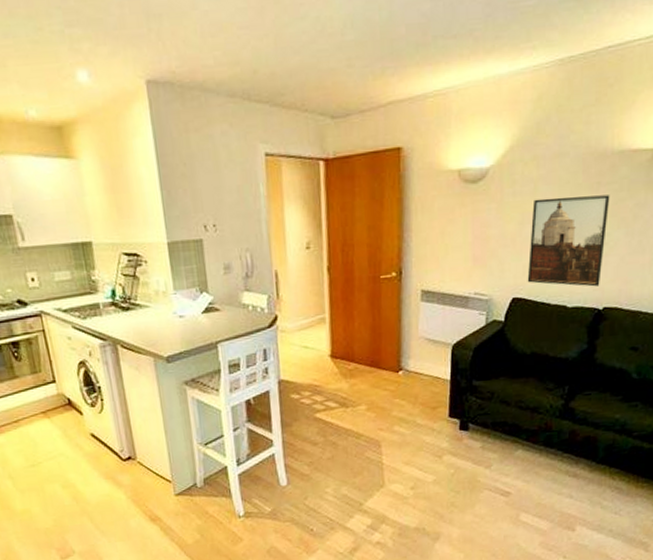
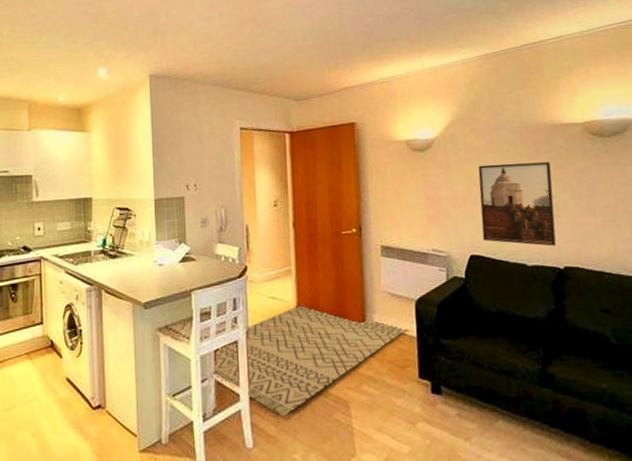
rug: none [246,352,441,457] -> present [215,304,406,416]

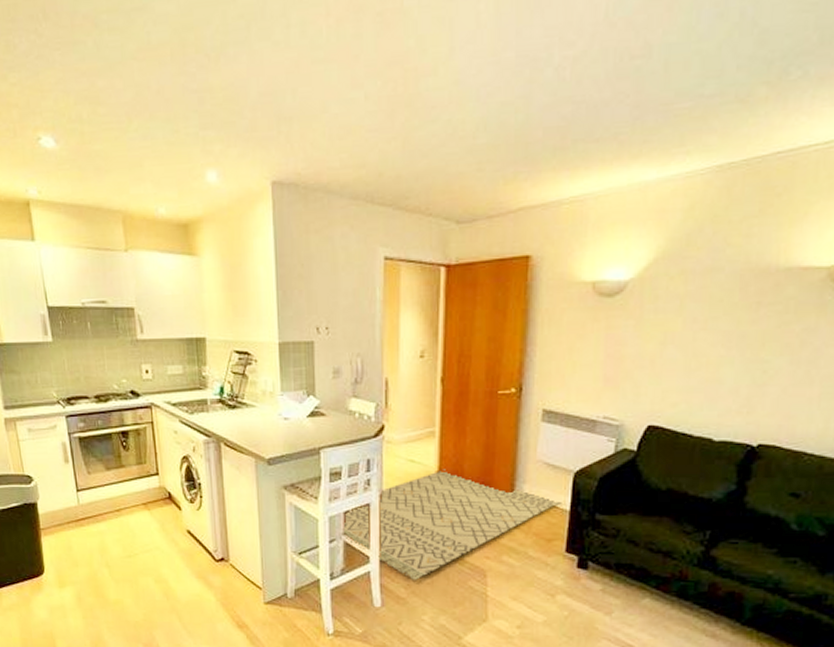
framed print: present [478,162,557,246] -> none [666,316,773,420]

